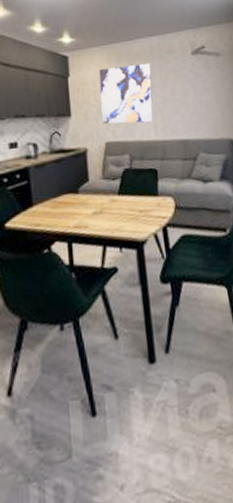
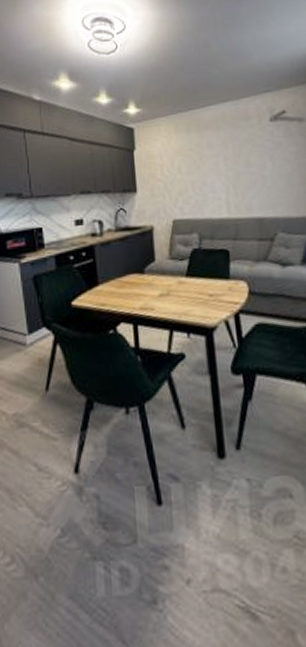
wall art: present [99,63,154,125] -> none [166,132,226,201]

